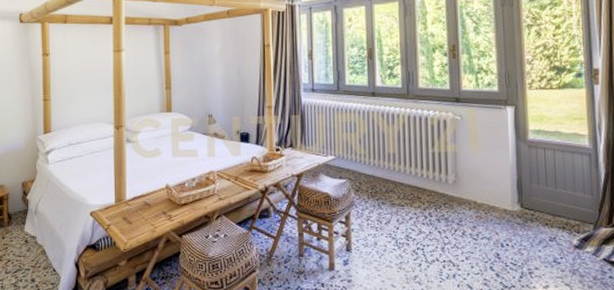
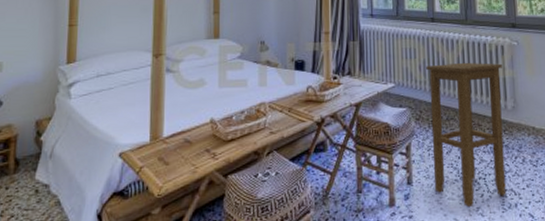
stool: none [366,136,445,276] -> present [426,62,507,208]

